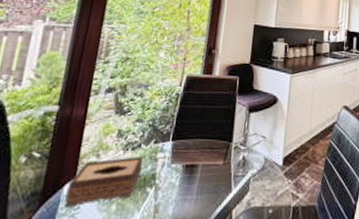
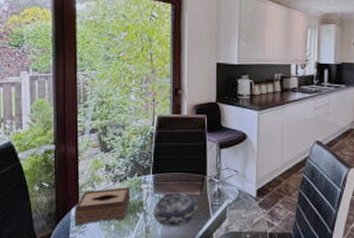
decorative bowl: none [166,162,220,204] -> present [153,192,198,227]

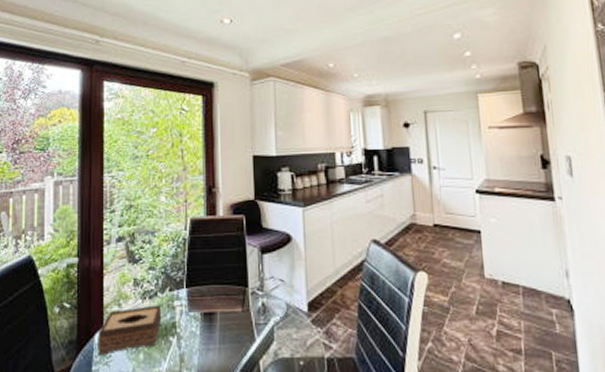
decorative bowl: present [153,192,198,227] -> none [188,309,240,354]

